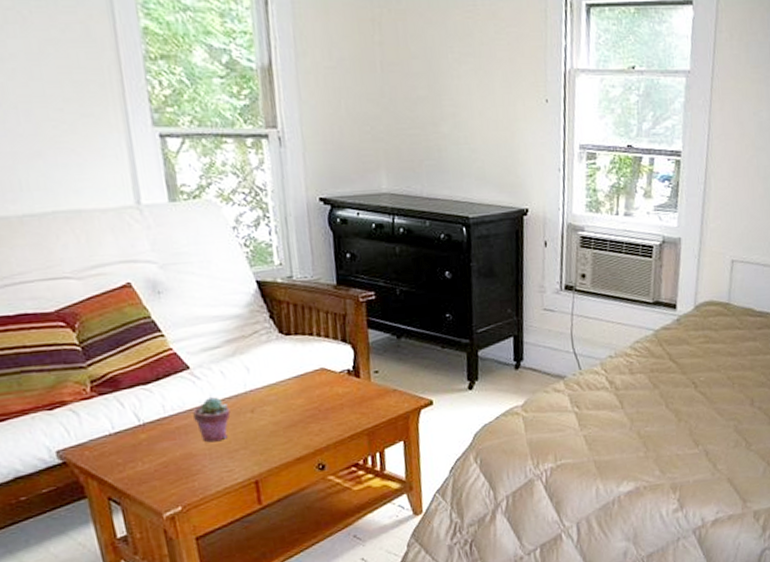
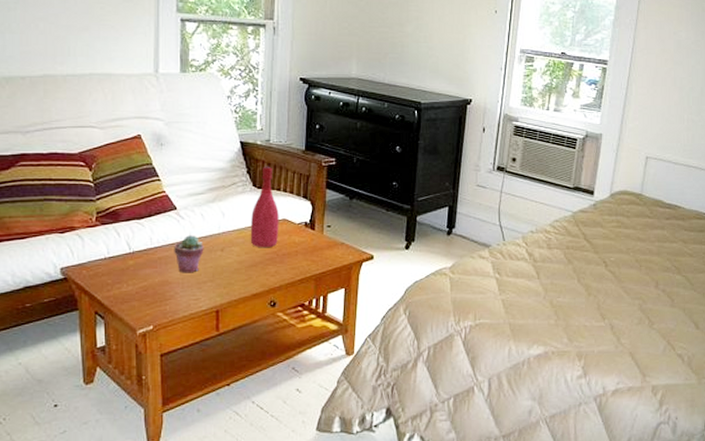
wine bottle: none [281,307,318,404] -> present [250,166,279,248]

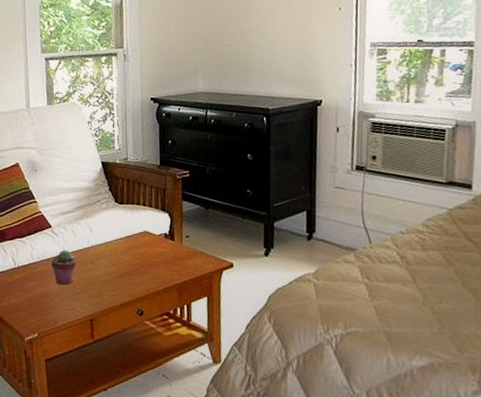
wine bottle: present [250,166,279,248] -> none [115,182,142,260]

